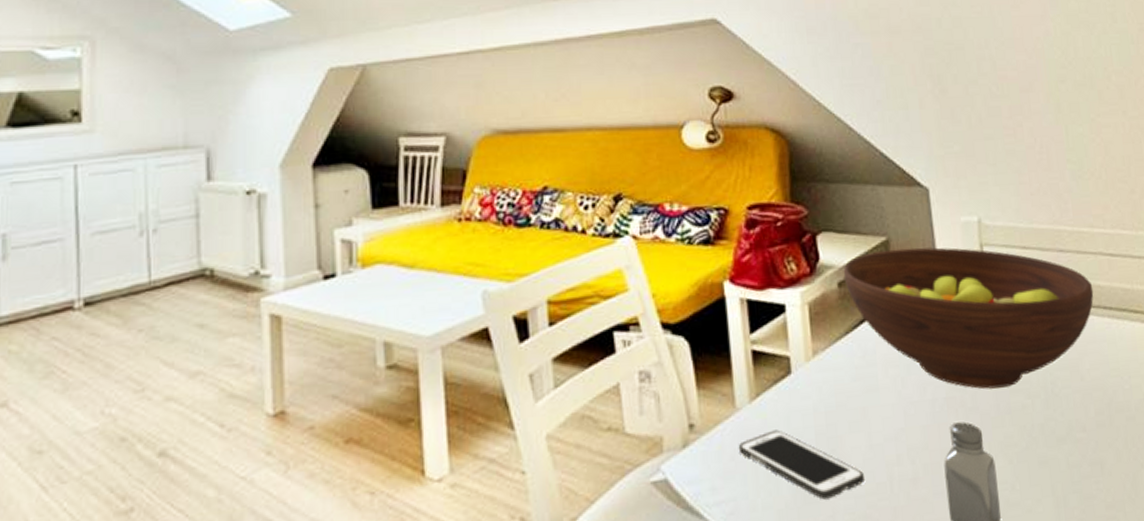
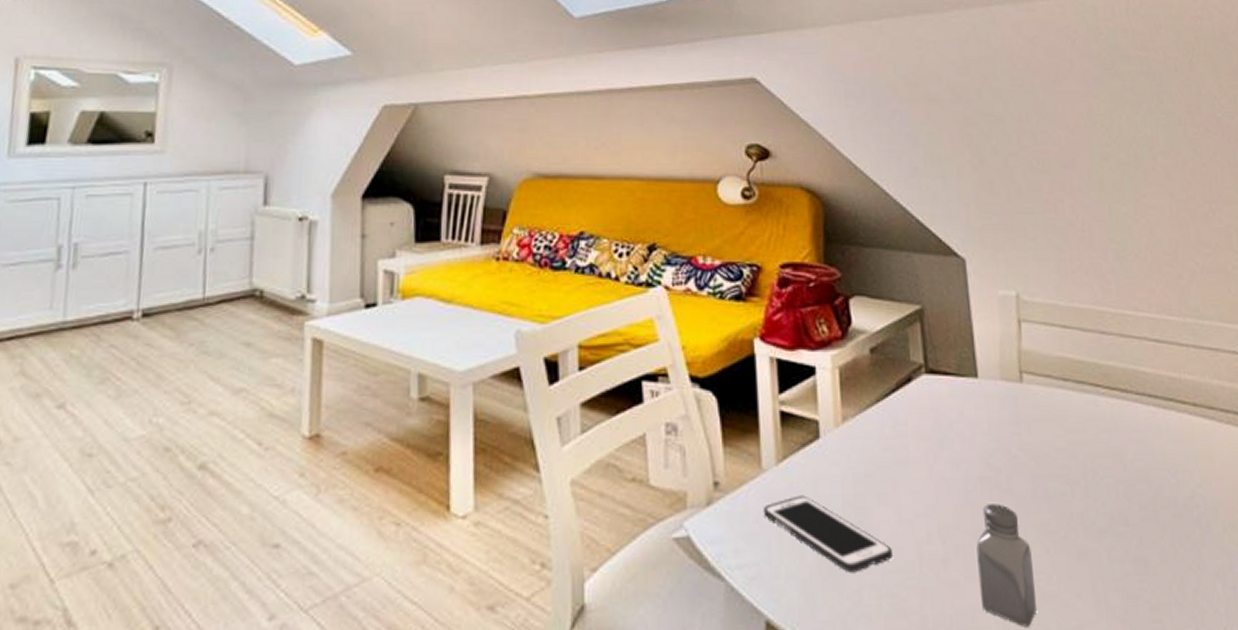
fruit bowl: present [843,247,1094,389] -> none [875,318,1138,471]

